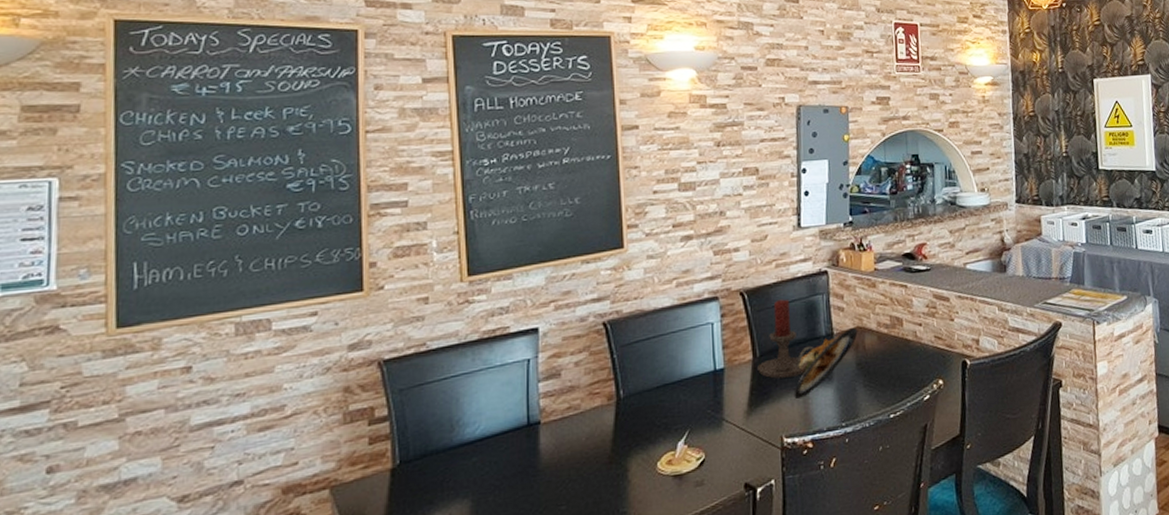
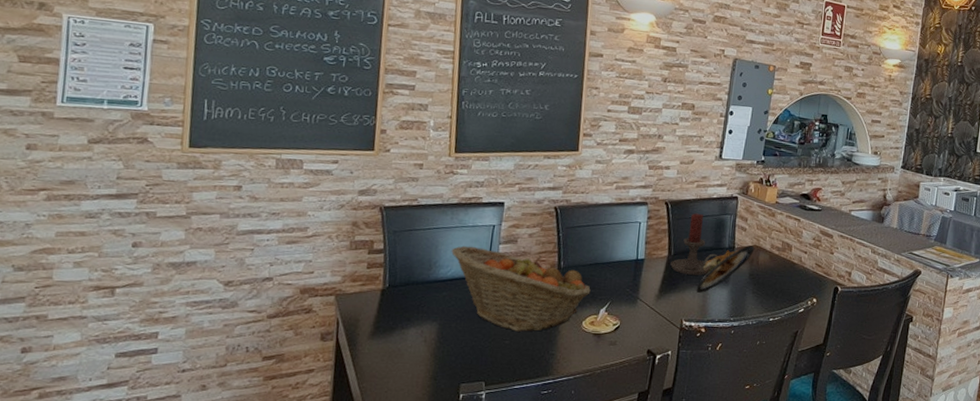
fruit basket: none [478,387,662,492] -> present [451,245,591,332]

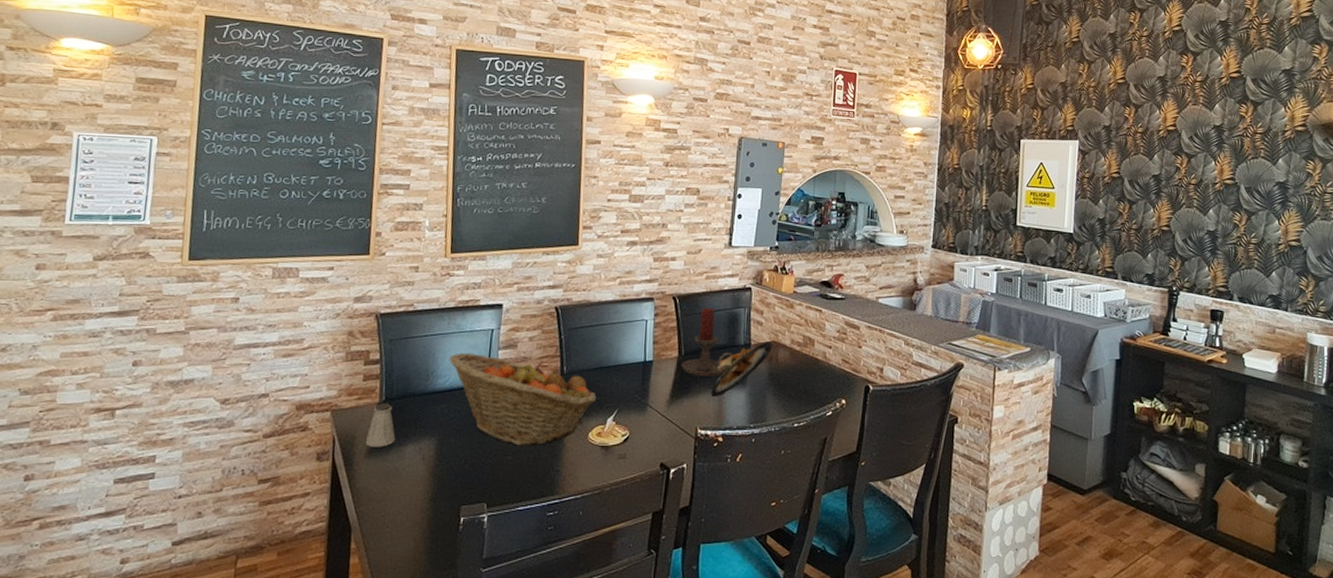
saltshaker: none [368,289,399,330] -> present [365,403,396,447]

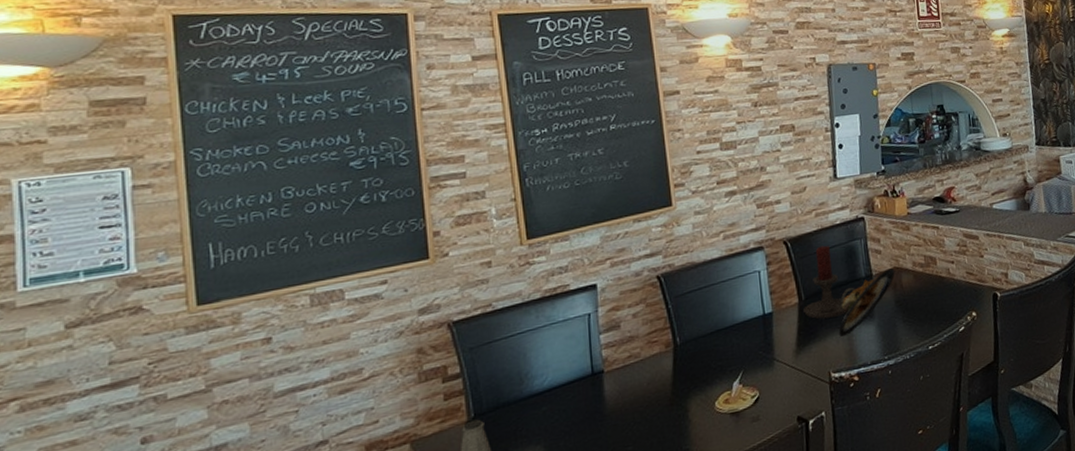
fruit basket: present [449,352,596,446] -> none [544,336,718,434]

